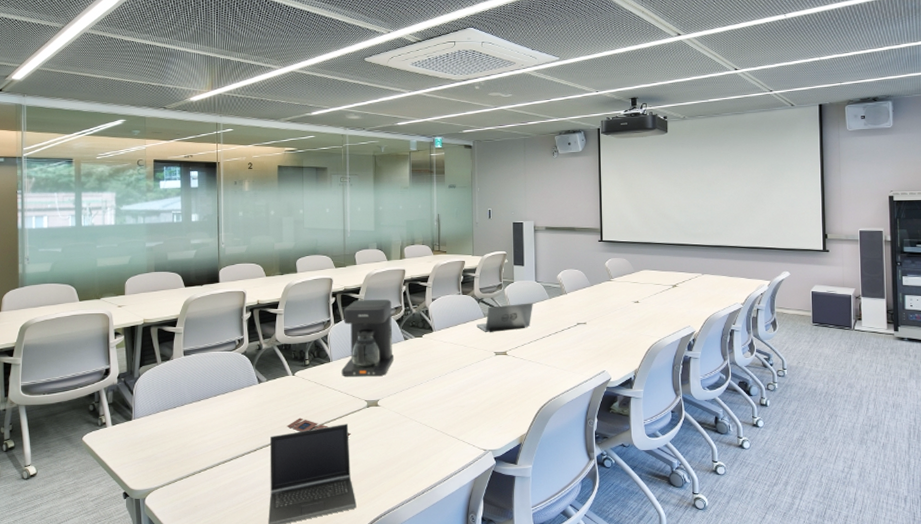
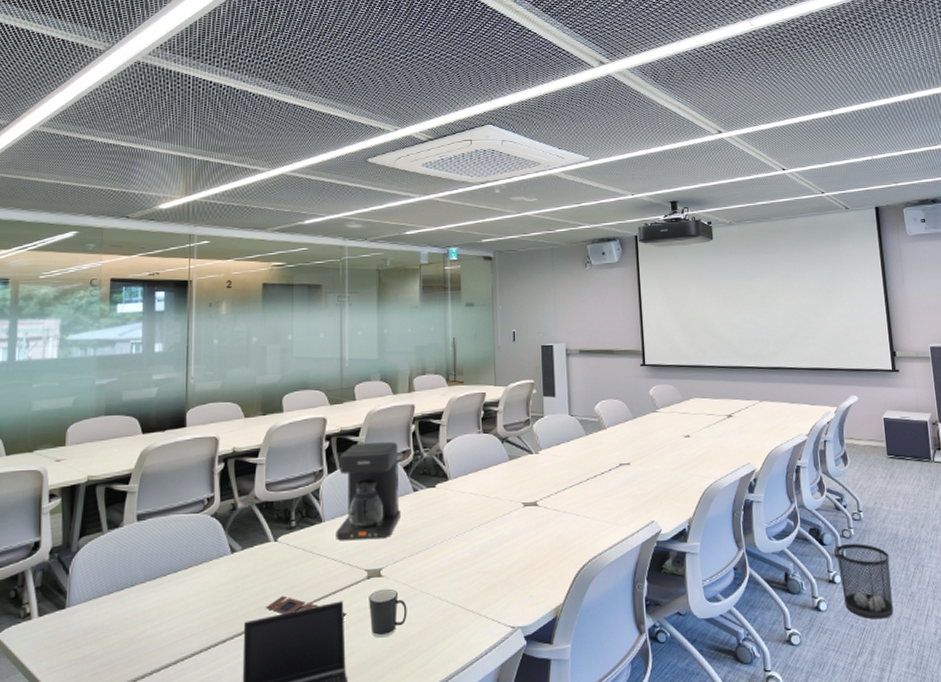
mug: none [368,415,399,453] -> present [369,588,407,638]
laptop: present [476,303,533,332] -> none [500,441,567,479]
waste bin: none [761,395,808,457] -> present [836,543,894,619]

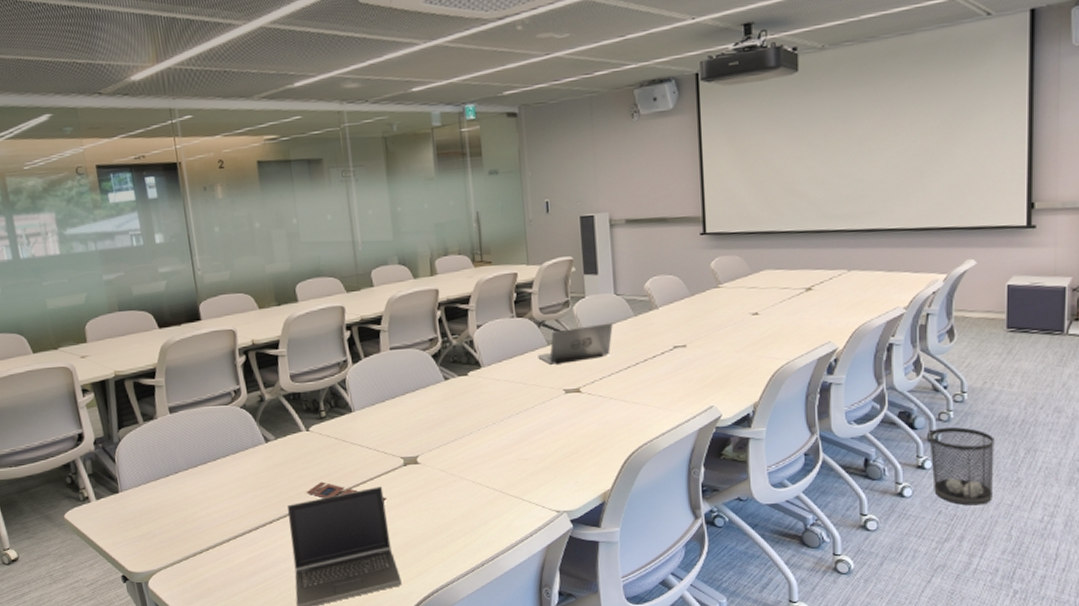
coffee maker: present [336,442,402,540] -> none [363,329,434,429]
mug: present [369,588,407,638] -> none [407,475,448,520]
laptop: none [500,441,567,479] -> present [538,323,613,365]

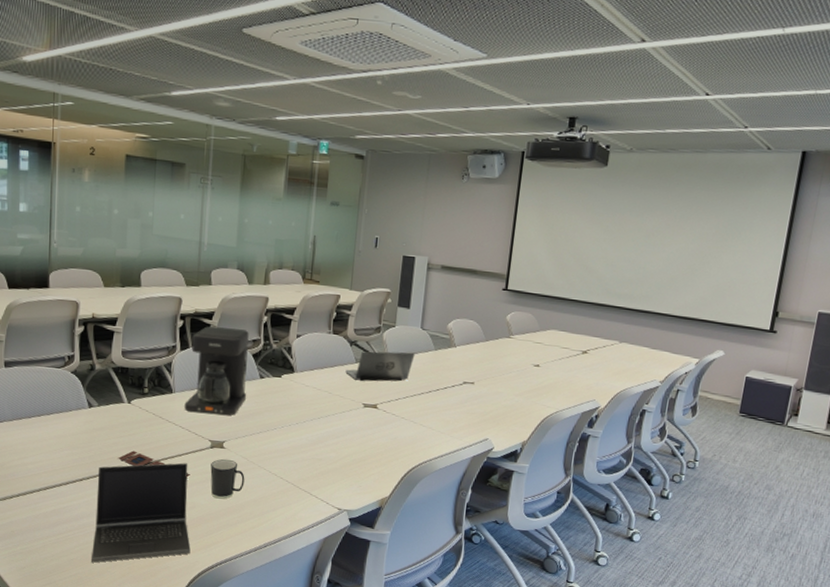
coffee maker: none [363,329,434,429] -> present [184,326,249,415]
mug: none [407,475,448,520] -> present [210,458,245,499]
waste bin: present [929,426,994,506] -> none [658,487,714,558]

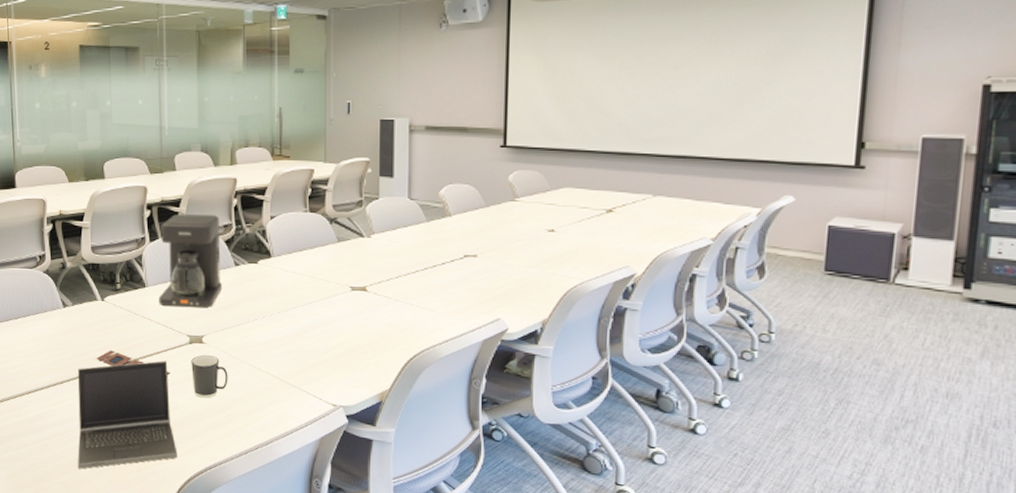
laptop: present [345,351,415,382] -> none [327,226,404,262]

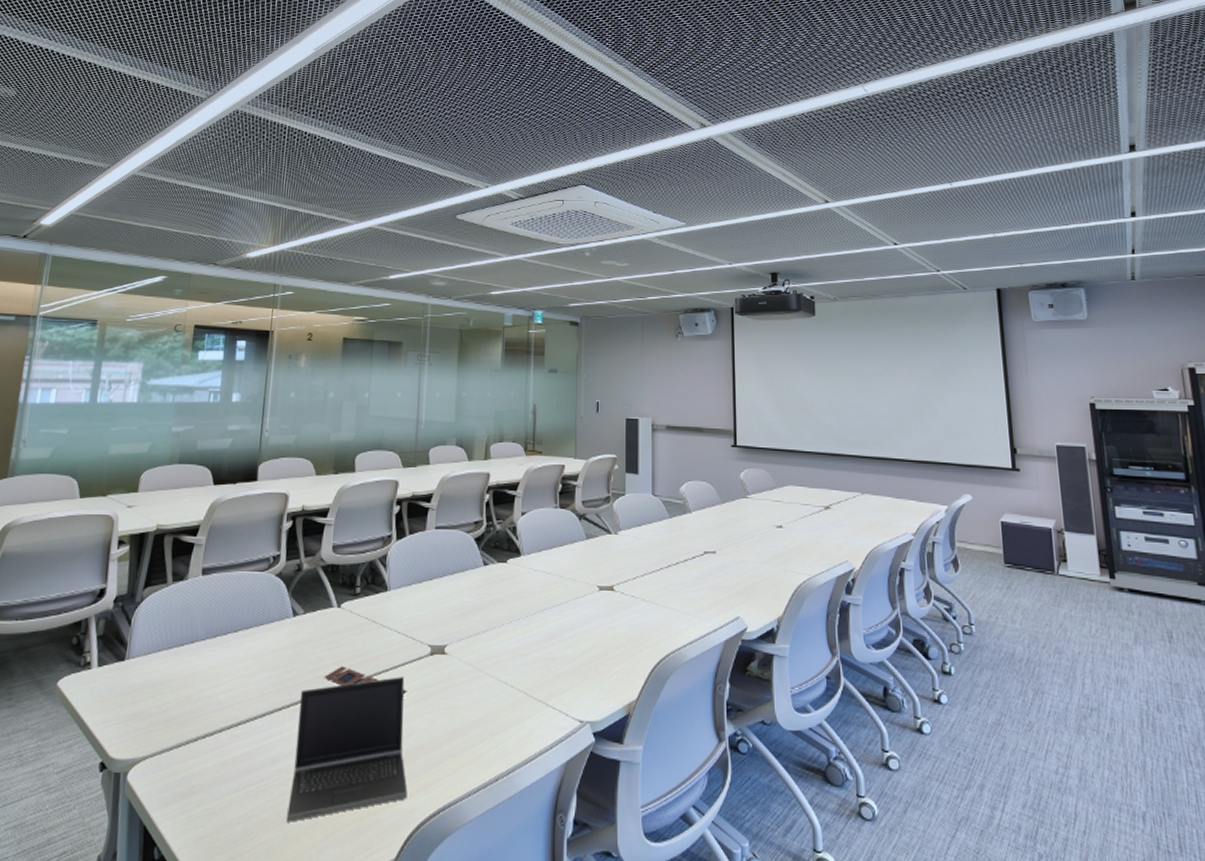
coffee maker: present [158,214,223,307] -> none [400,510,470,612]
mug: present [191,354,228,398] -> none [430,667,470,720]

